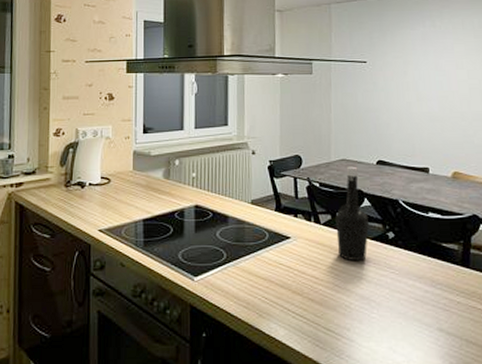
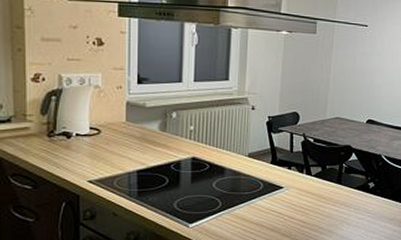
bottle: present [335,166,370,262] -> none [325,124,355,208]

